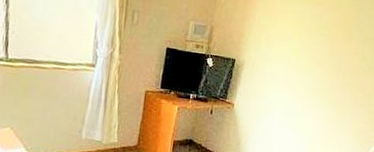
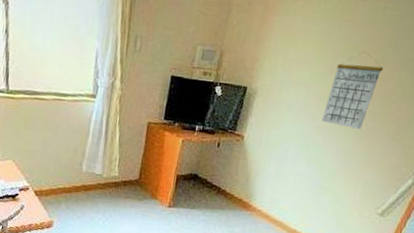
calendar: none [301,30,350,98] -> present [321,51,384,129]

